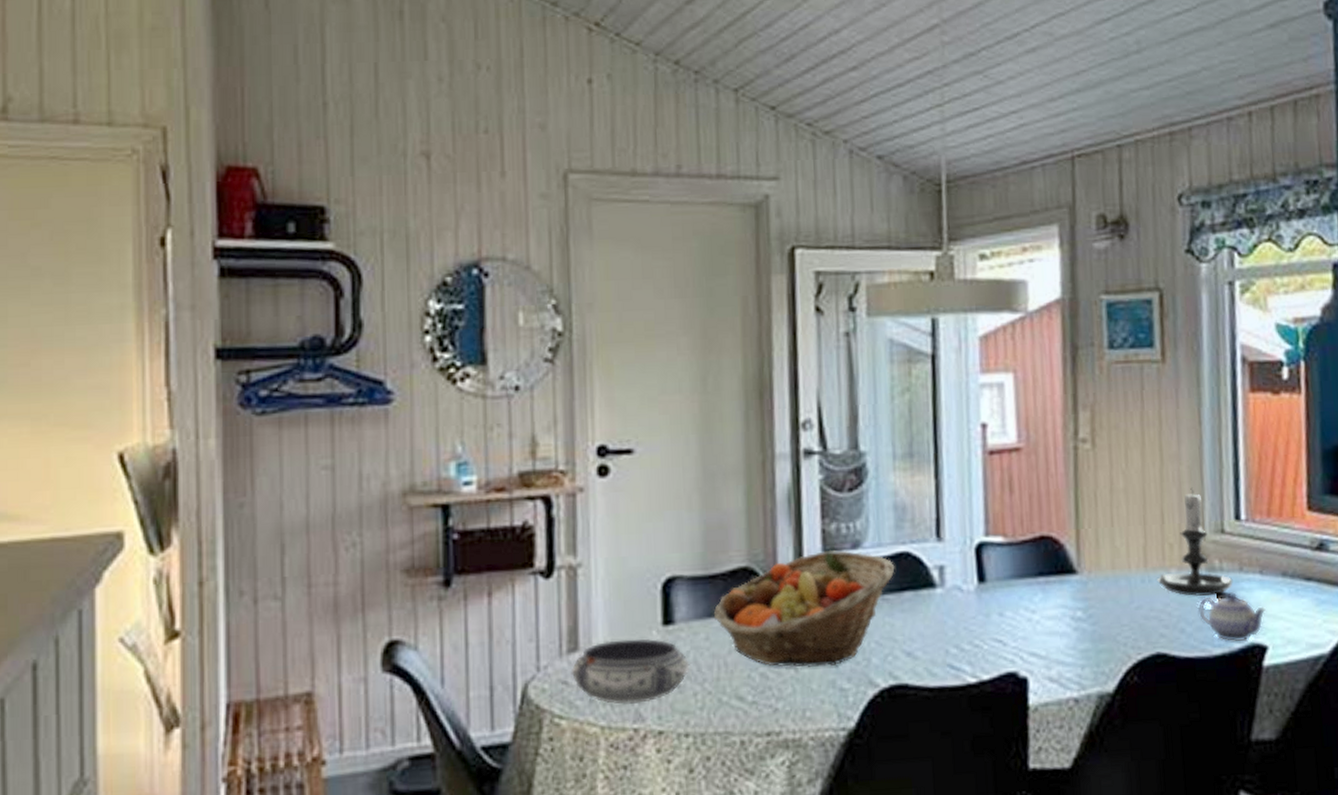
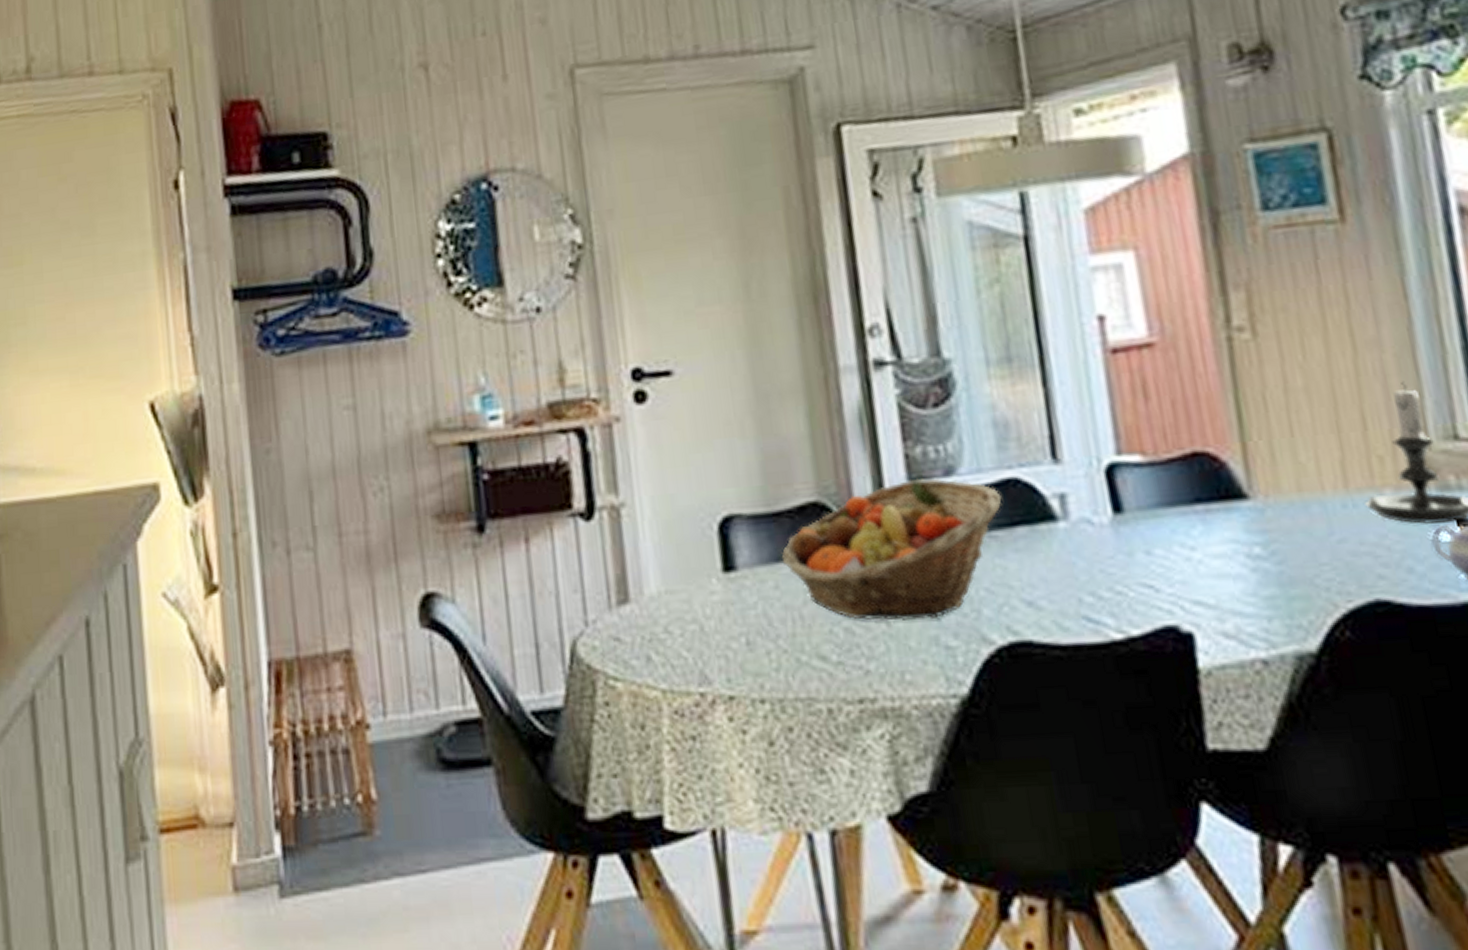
bowl: present [572,639,689,704] -> none [624,588,759,665]

